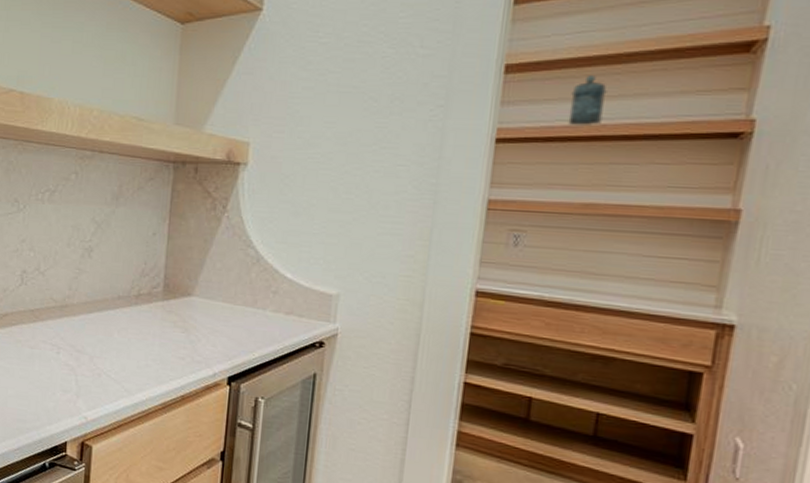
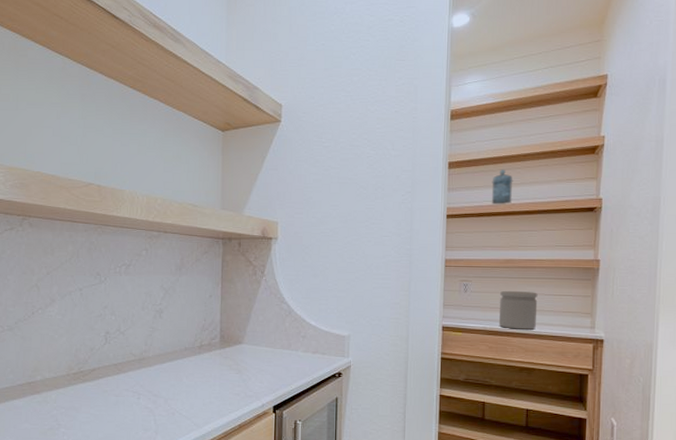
jar: none [563,246,631,304] -> present [498,290,538,330]

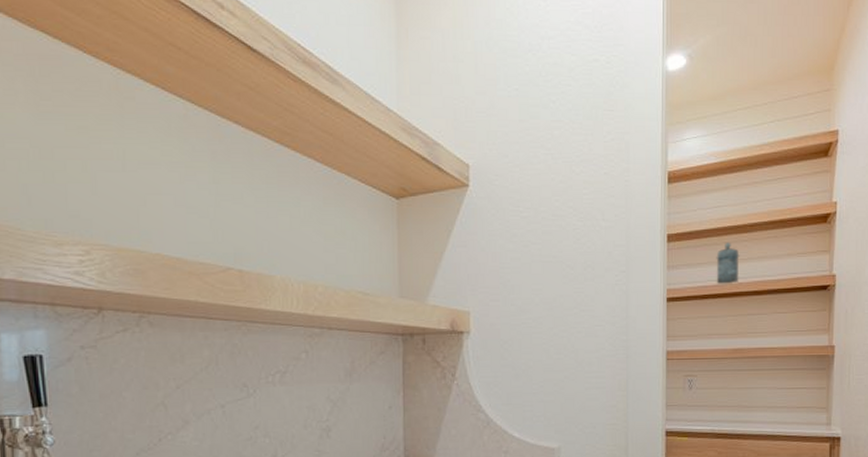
jar: present [498,290,538,330] -> none [728,385,770,430]

